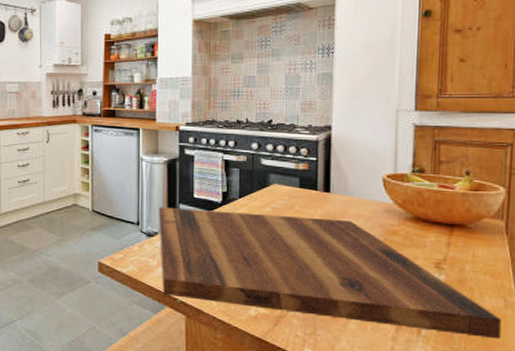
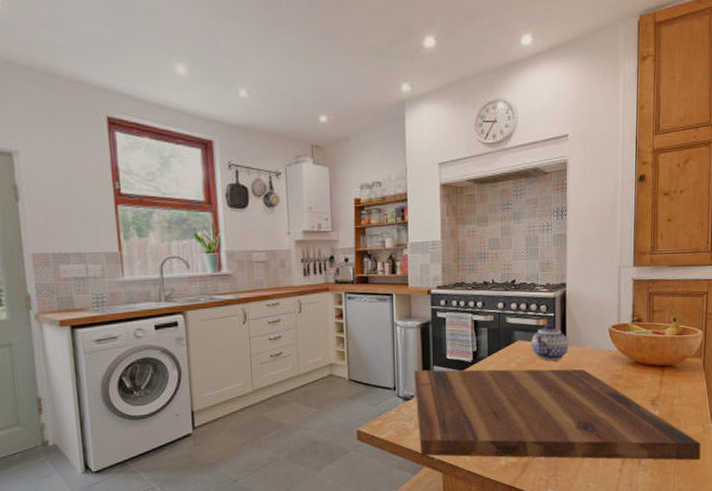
teapot: none [288,168,333,208] -> present [531,324,569,360]

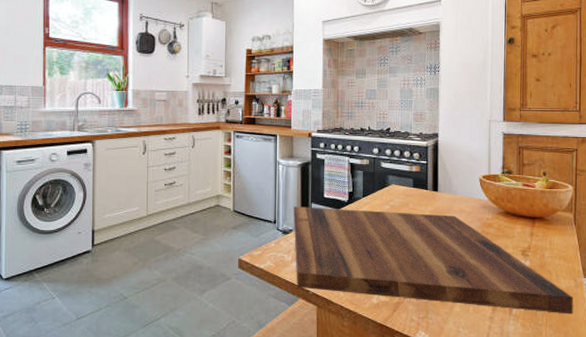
teapot: present [531,324,569,360] -> none [404,170,440,205]

